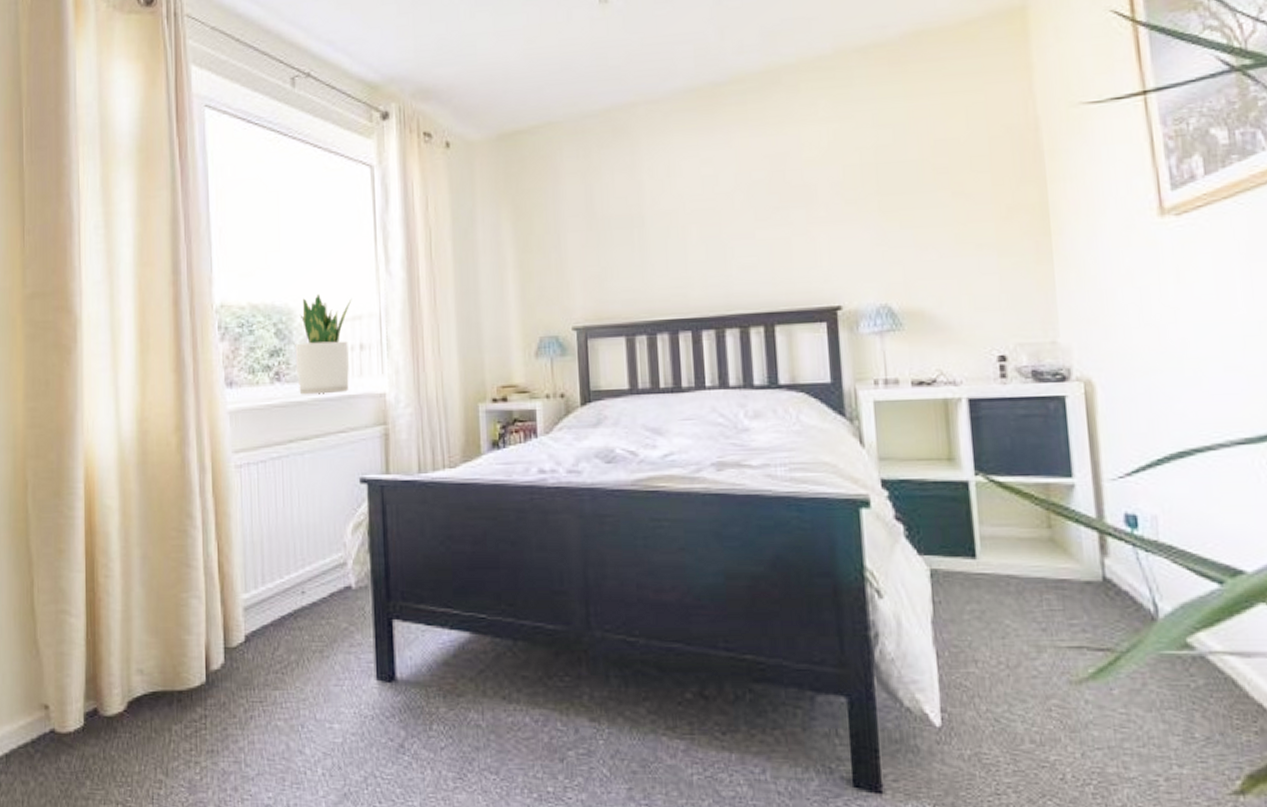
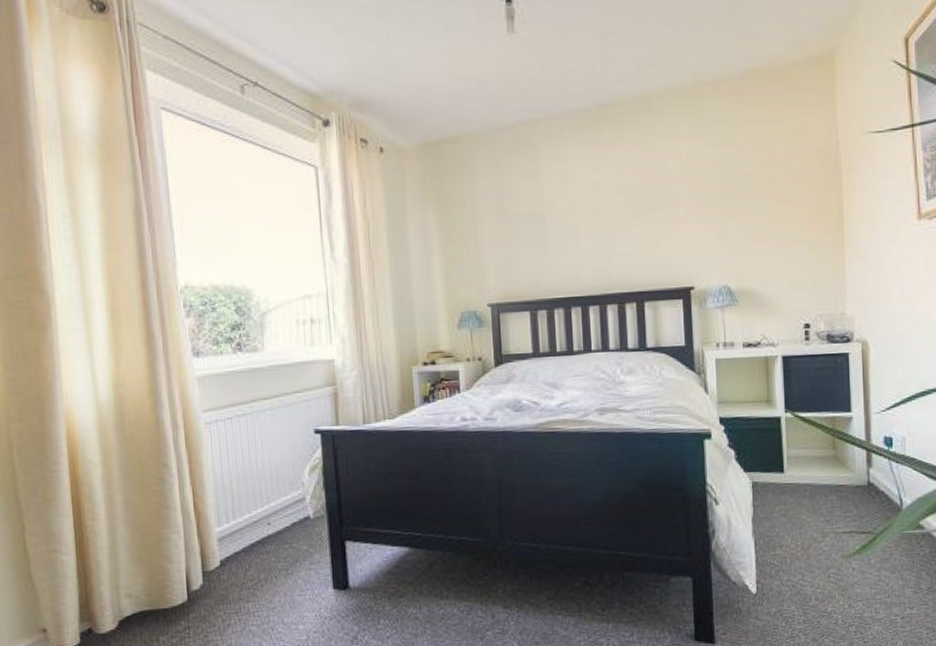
planter: present [295,294,352,395] -> none [253,277,303,362]

